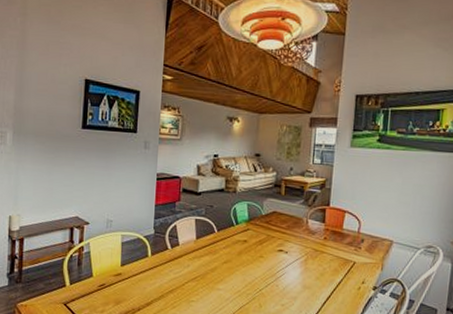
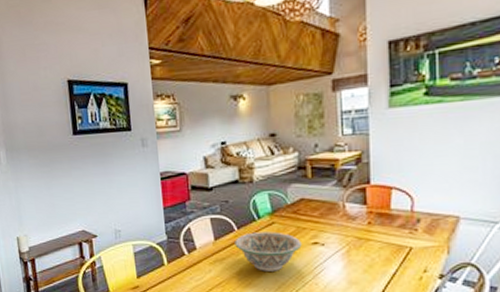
decorative bowl: none [213,235,270,272] -> present [235,232,302,271]

